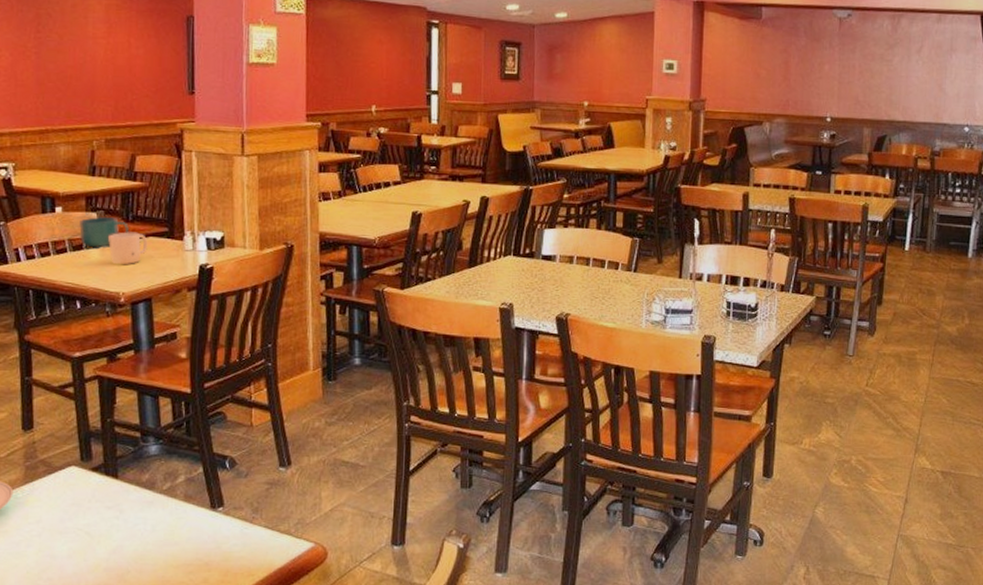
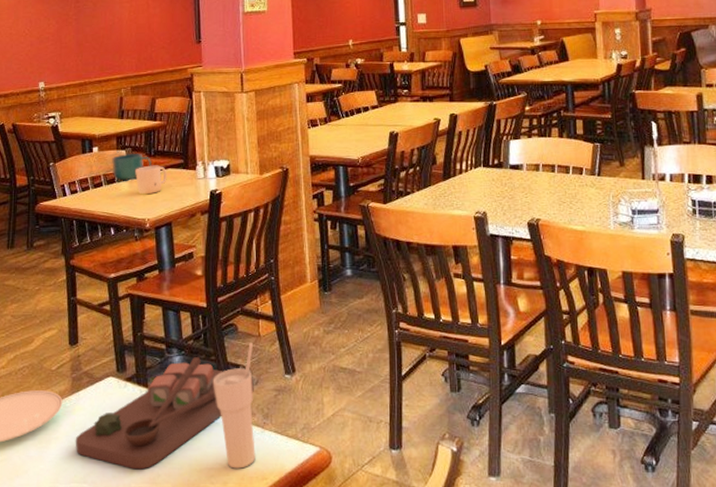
platter: none [28,447,243,566] -> present [75,357,254,470]
cup: none [195,432,245,565] -> present [213,342,256,469]

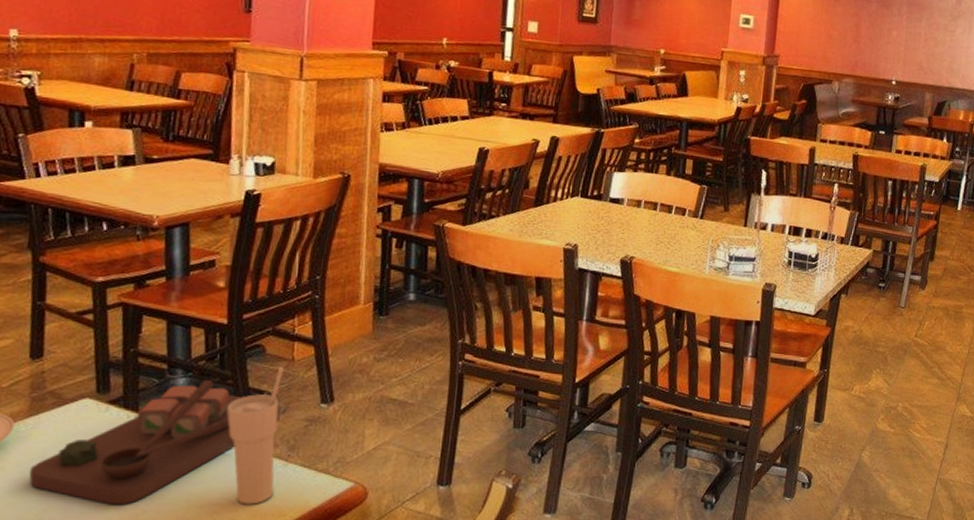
cup: present [112,152,151,180] -> none [110,133,168,167]
mug: present [135,165,167,195] -> none [144,152,189,187]

